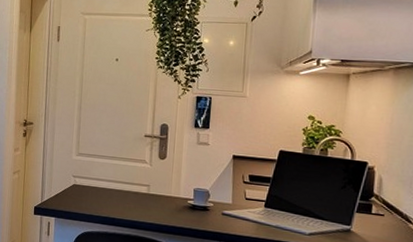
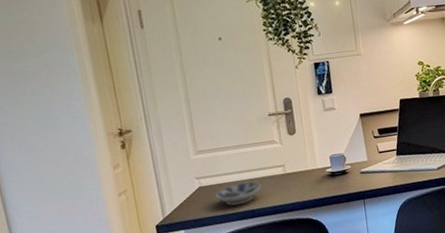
bowl: none [85,190,125,210] -> present [215,181,261,206]

